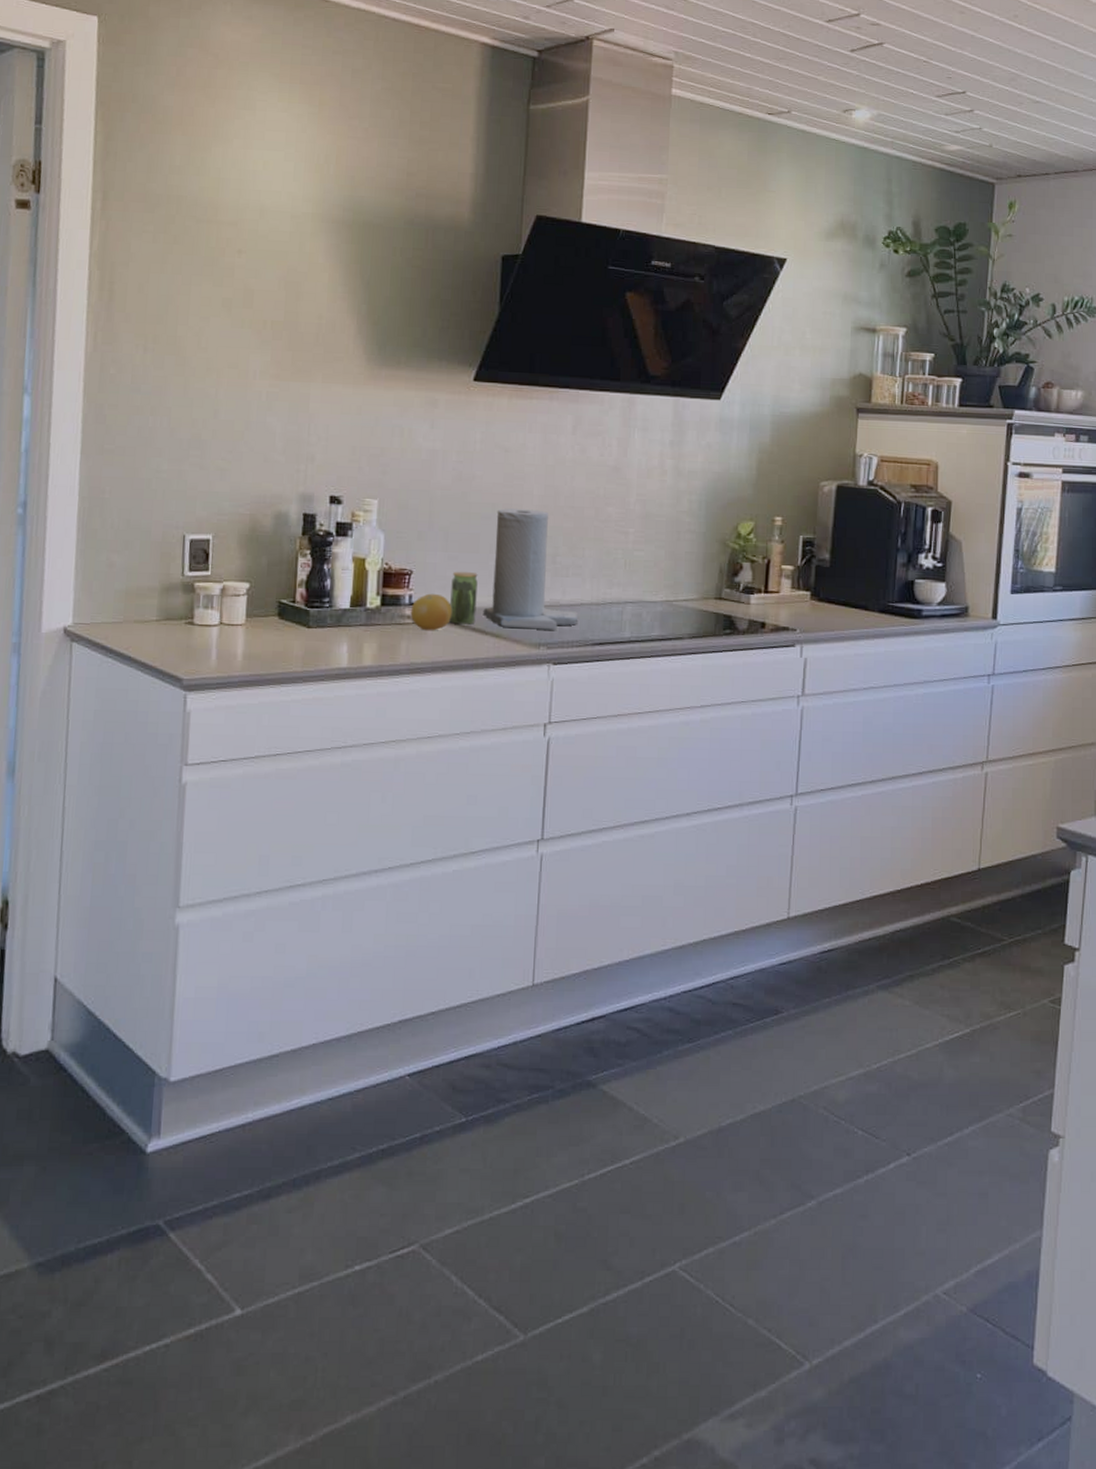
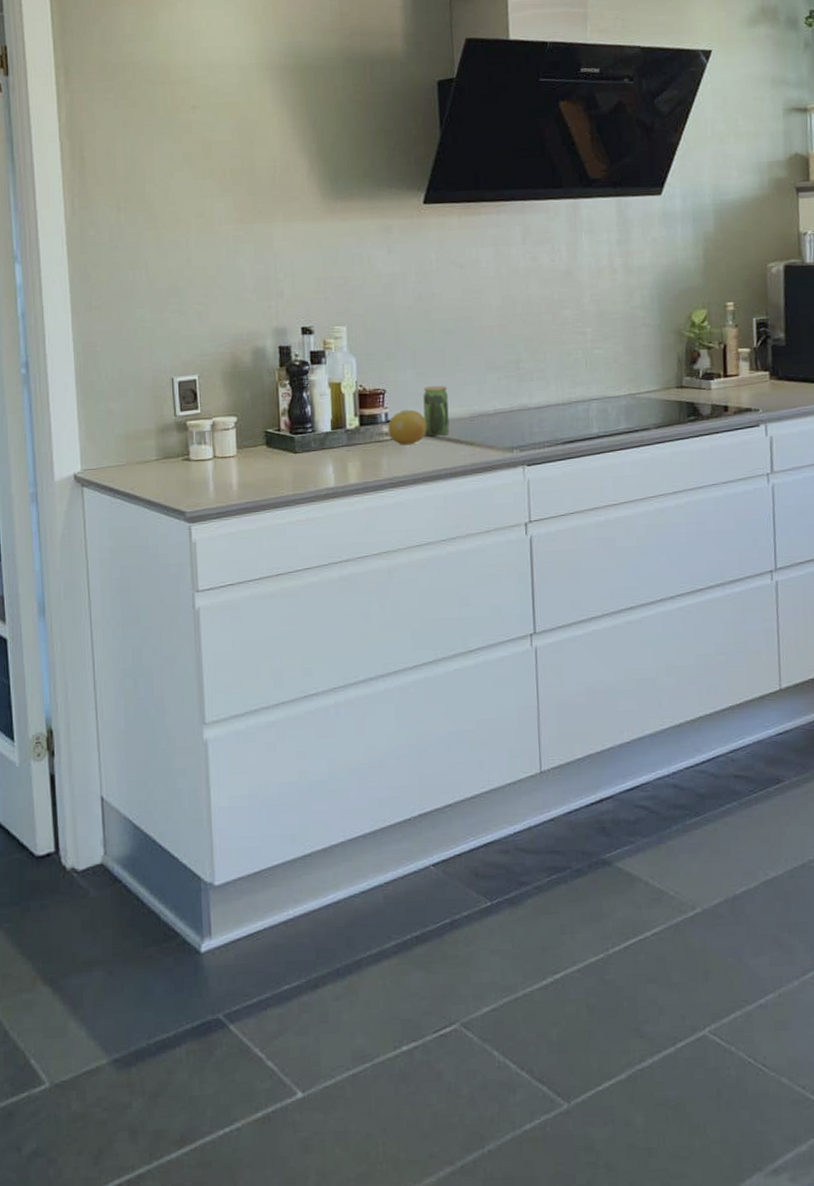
paper towel: present [482,508,578,630] -> none [455,320,546,435]

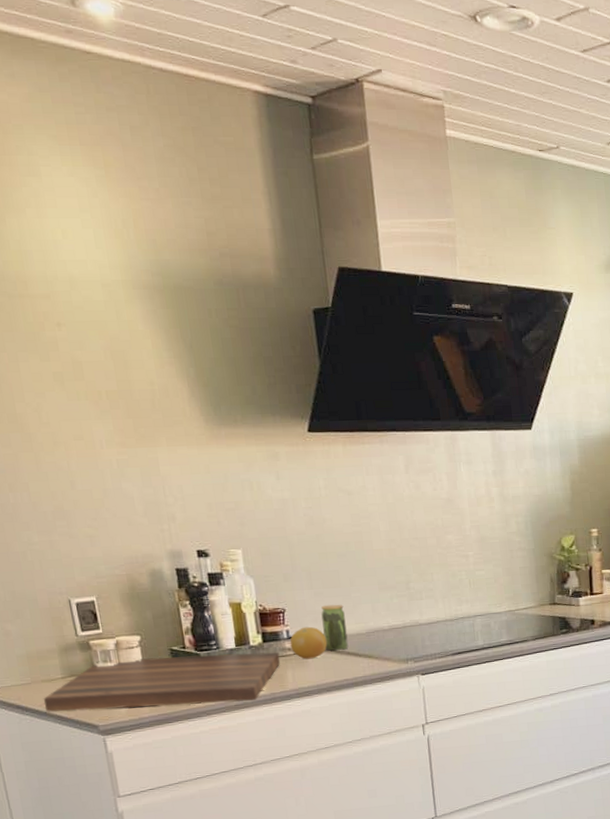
cutting board: none [135,436,376,496] -> present [43,652,281,712]

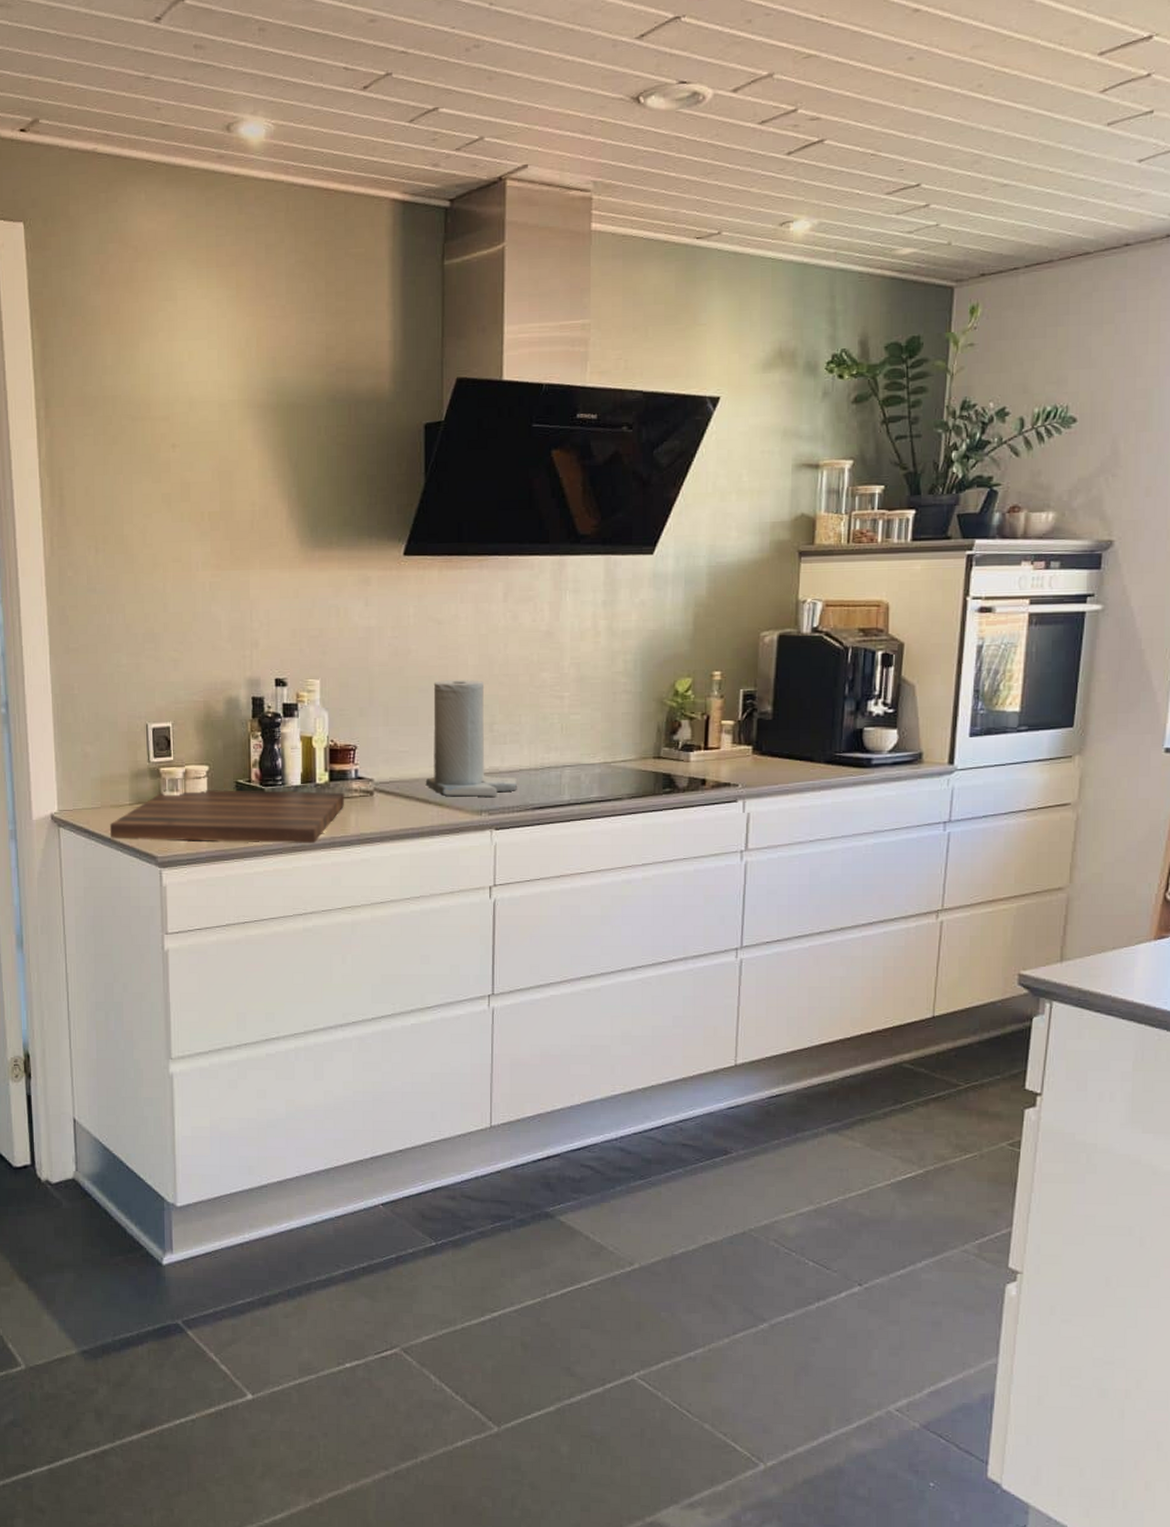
fruit: present [290,626,328,660] -> none [357,767,397,803]
jar: present [321,604,349,651] -> none [393,744,419,795]
paper towel: none [350,544,437,649] -> present [425,680,517,797]

